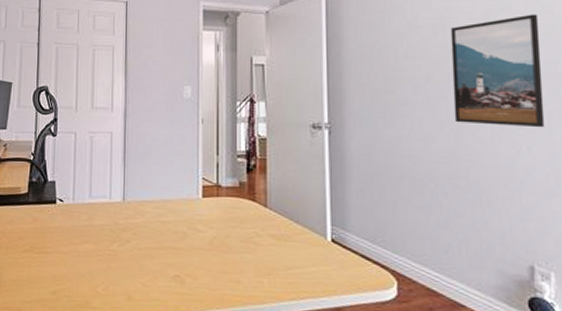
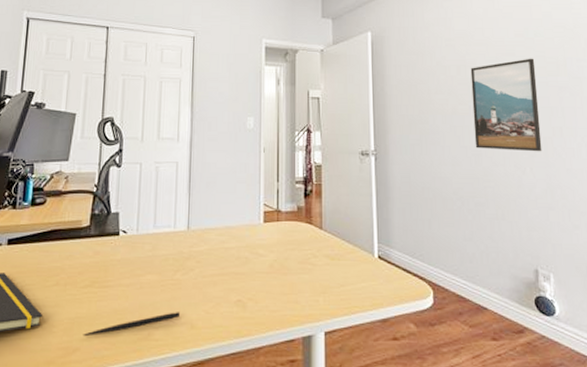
pen: none [24,282,117,299] -> present [83,312,181,337]

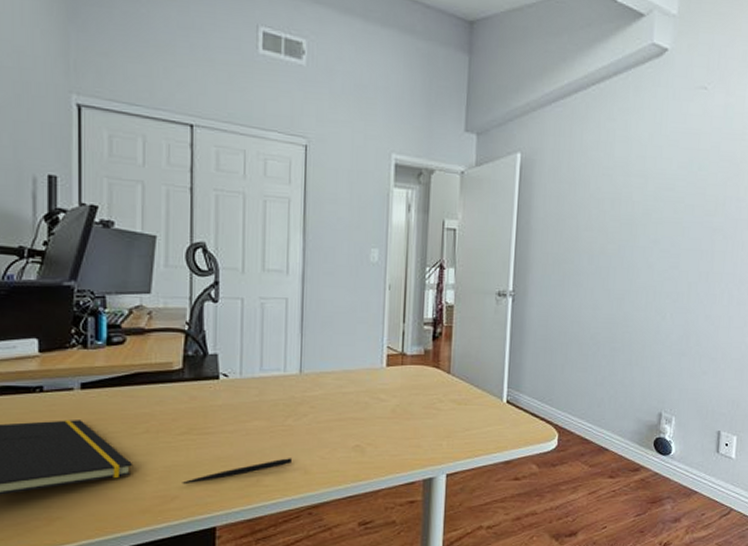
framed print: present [470,58,542,152] -> none [619,194,694,298]

